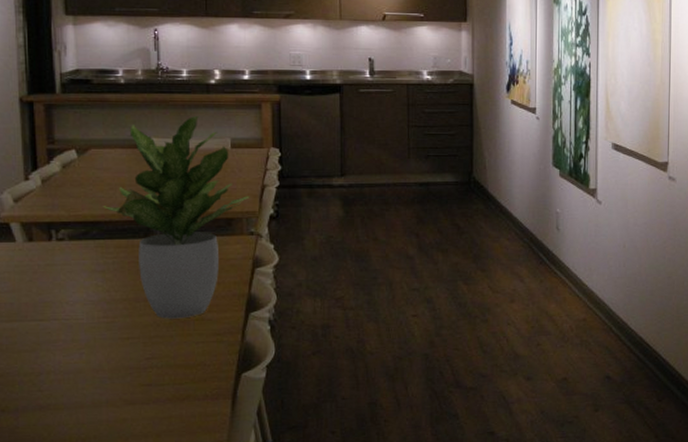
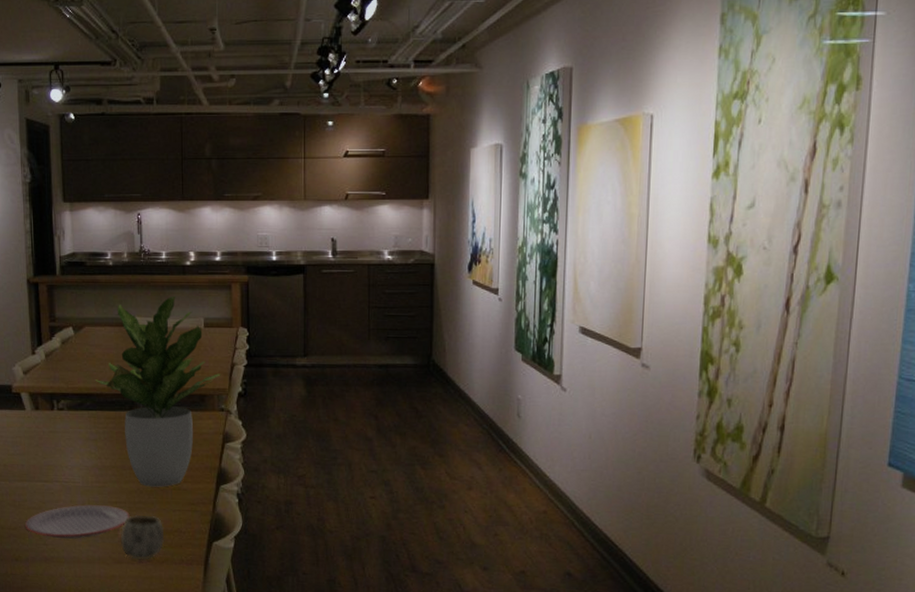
plate: none [13,342,145,383] -> present [24,504,130,539]
mug: none [132,349,186,399] -> present [120,514,165,560]

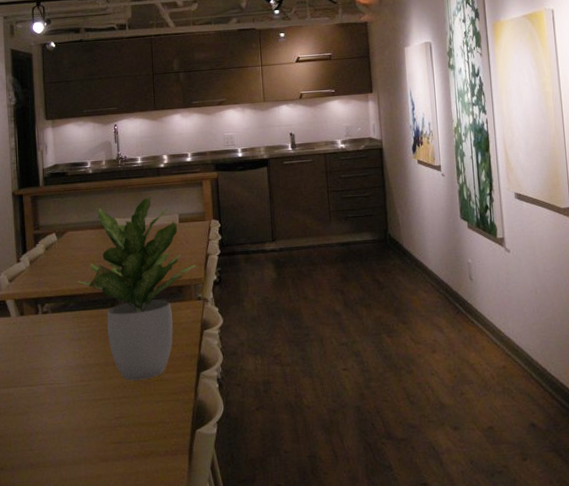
plate: present [24,504,130,539] -> none [10,403,114,443]
mug: present [120,514,165,560] -> none [105,409,149,456]

